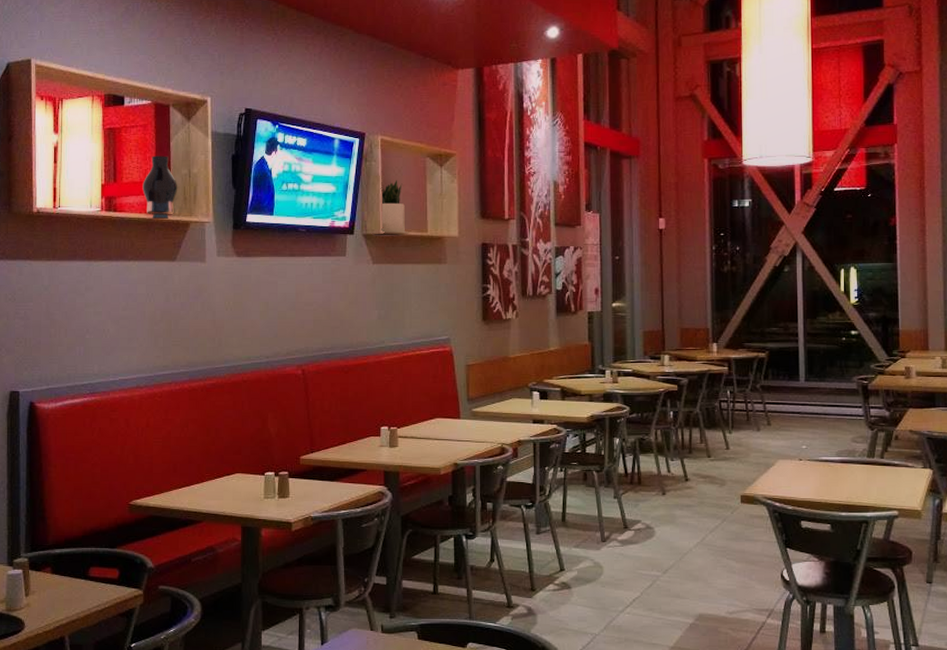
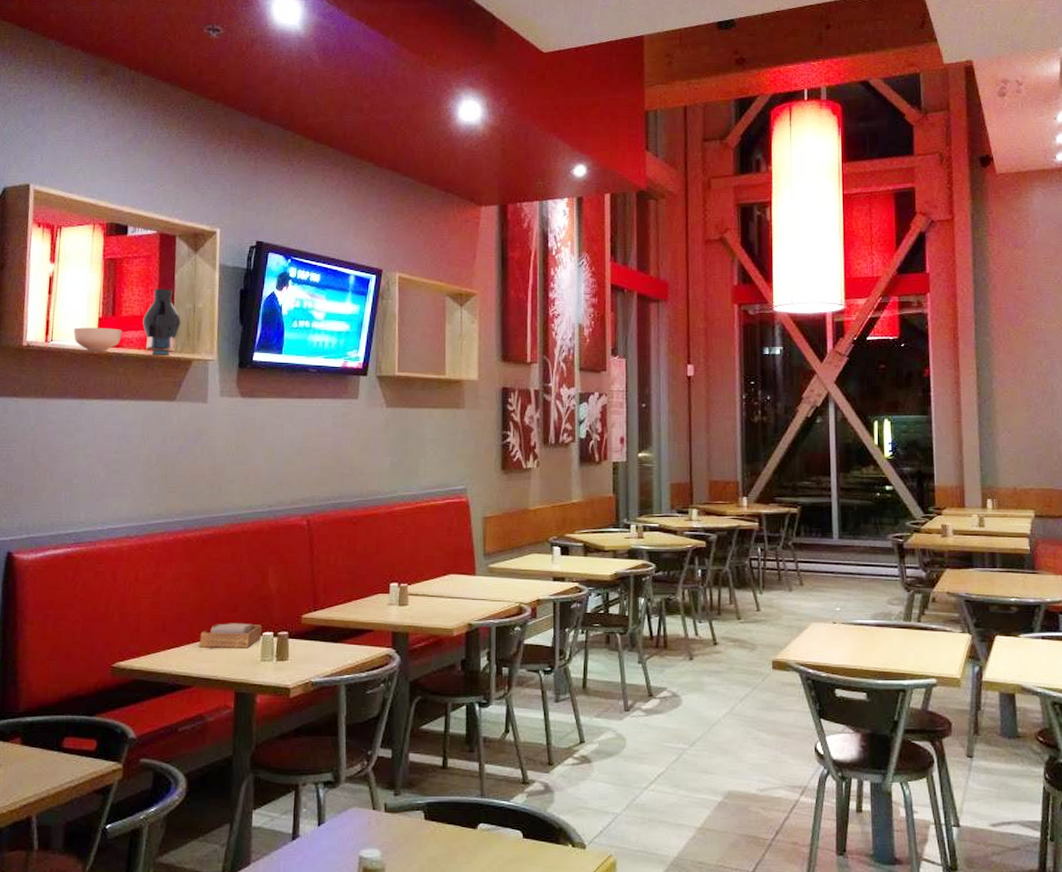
bowl: none [78,194,124,216] -> present [73,327,122,351]
napkin holder: none [208,464,265,488] -> present [200,623,263,649]
planter: present [371,180,408,236] -> none [386,319,425,379]

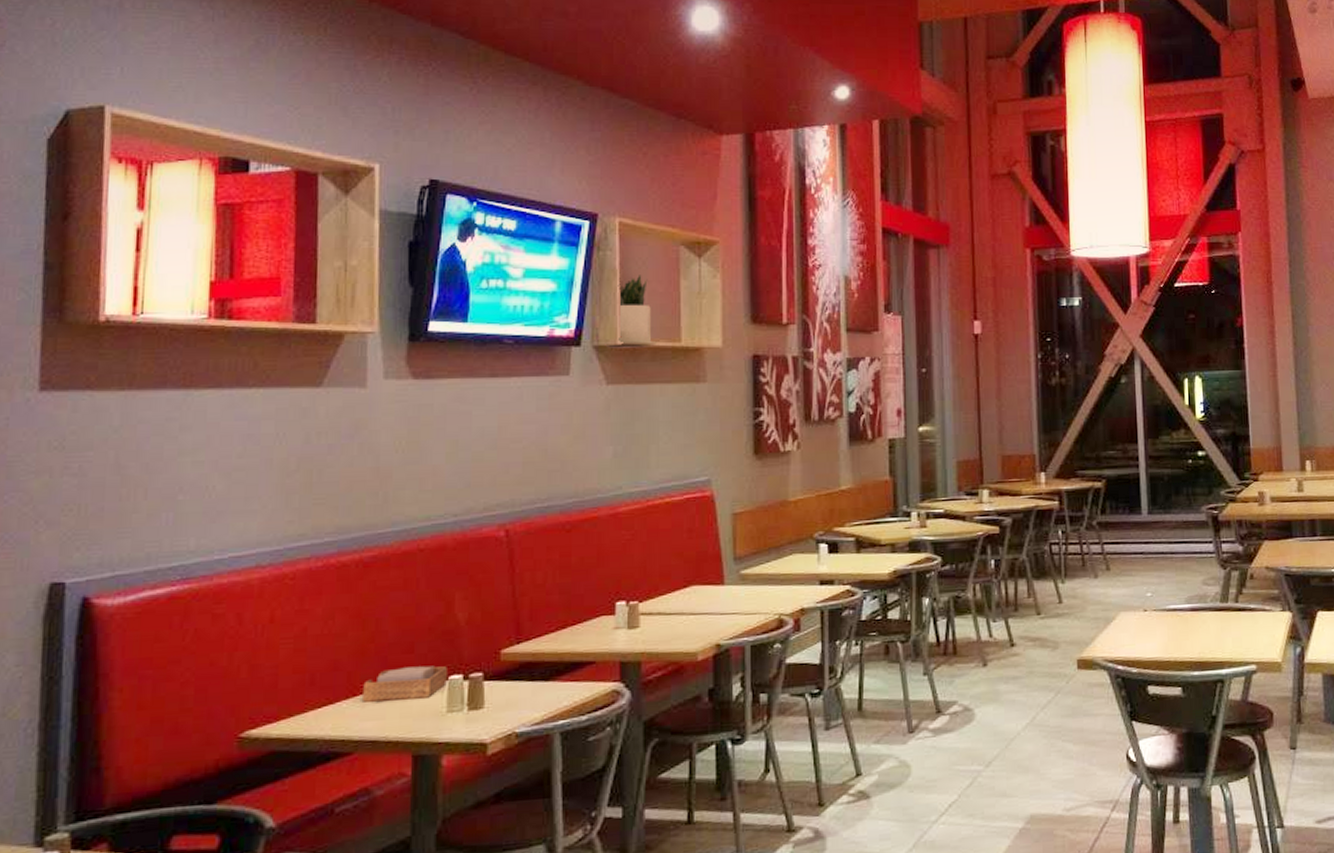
bowl: present [73,327,122,351] -> none [173,294,245,326]
vase: present [143,289,182,357] -> none [273,242,328,330]
planter: none [386,319,425,379] -> present [605,275,655,348]

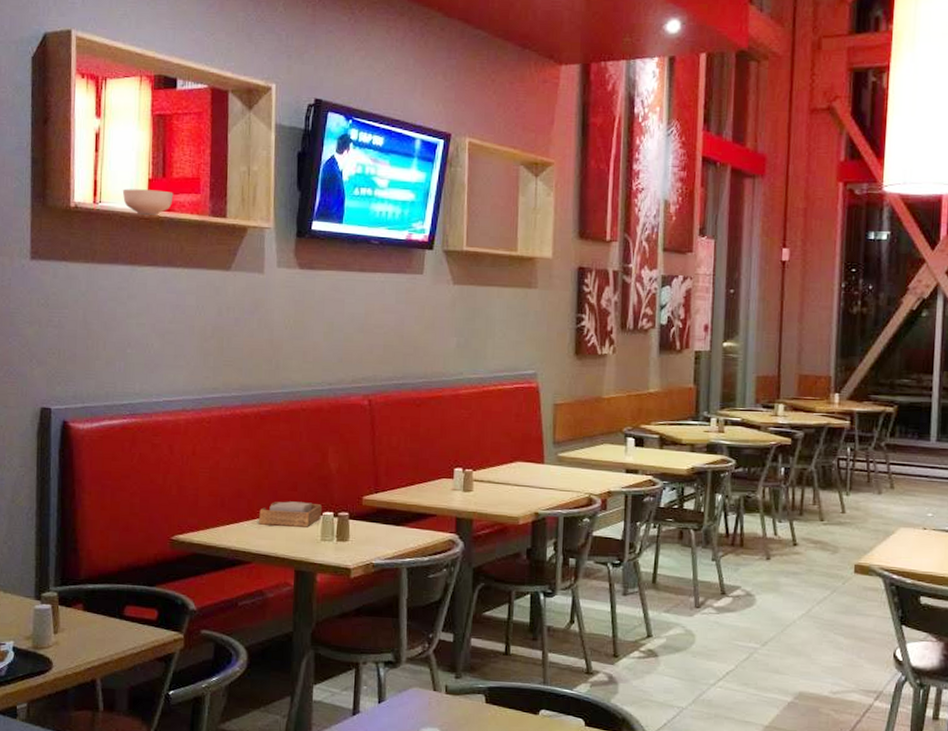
bowl: none [173,294,245,326] -> present [122,189,174,215]
planter: present [605,275,655,348] -> none [453,190,495,255]

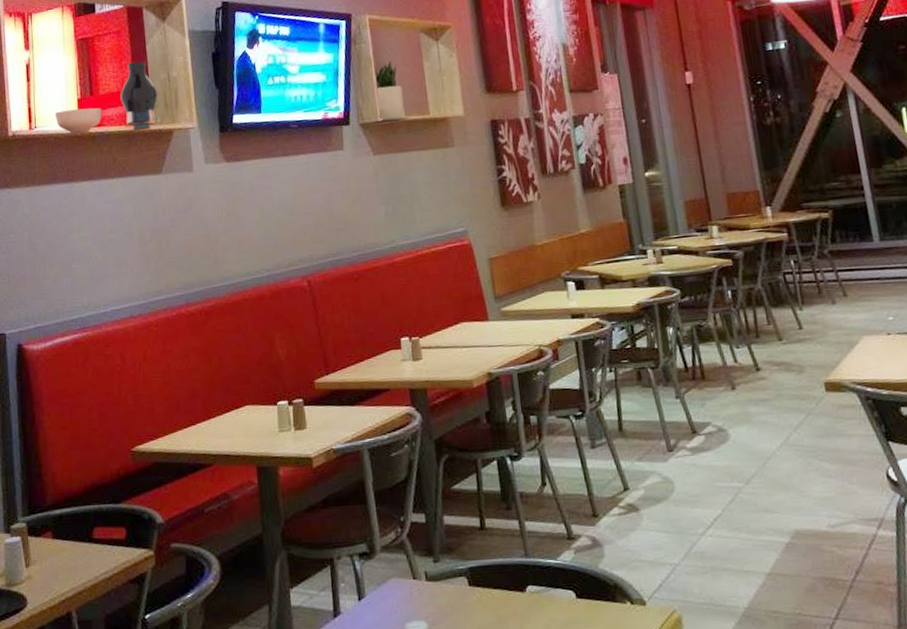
vase: none [195,149,236,223] -> present [120,61,158,131]
napkin holder: present [259,501,323,528] -> none [215,393,277,425]
planter: none [453,190,495,255] -> present [368,61,409,125]

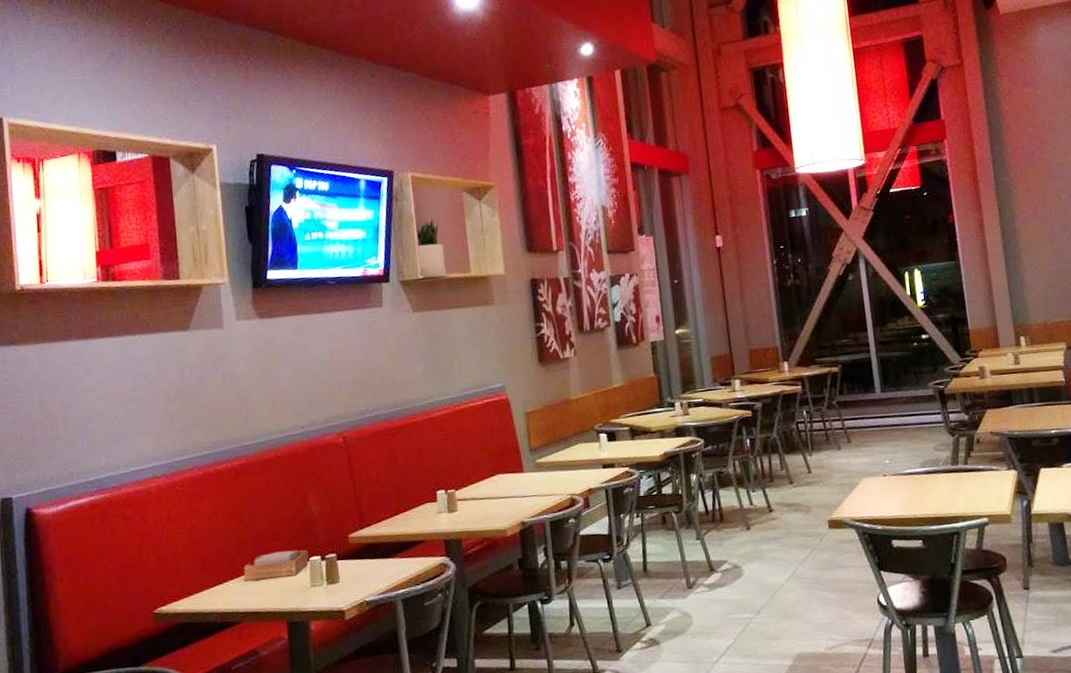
bowl: present [54,108,102,134] -> none [69,261,123,288]
vase: present [120,61,158,131] -> none [144,213,186,286]
napkin holder: none [215,393,277,425] -> present [244,550,309,582]

